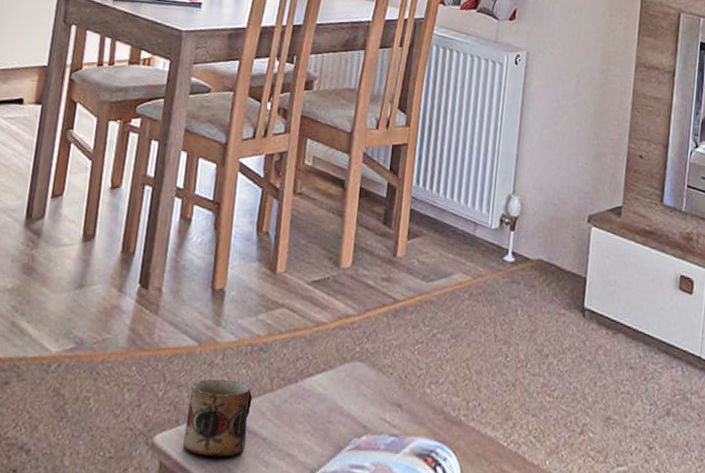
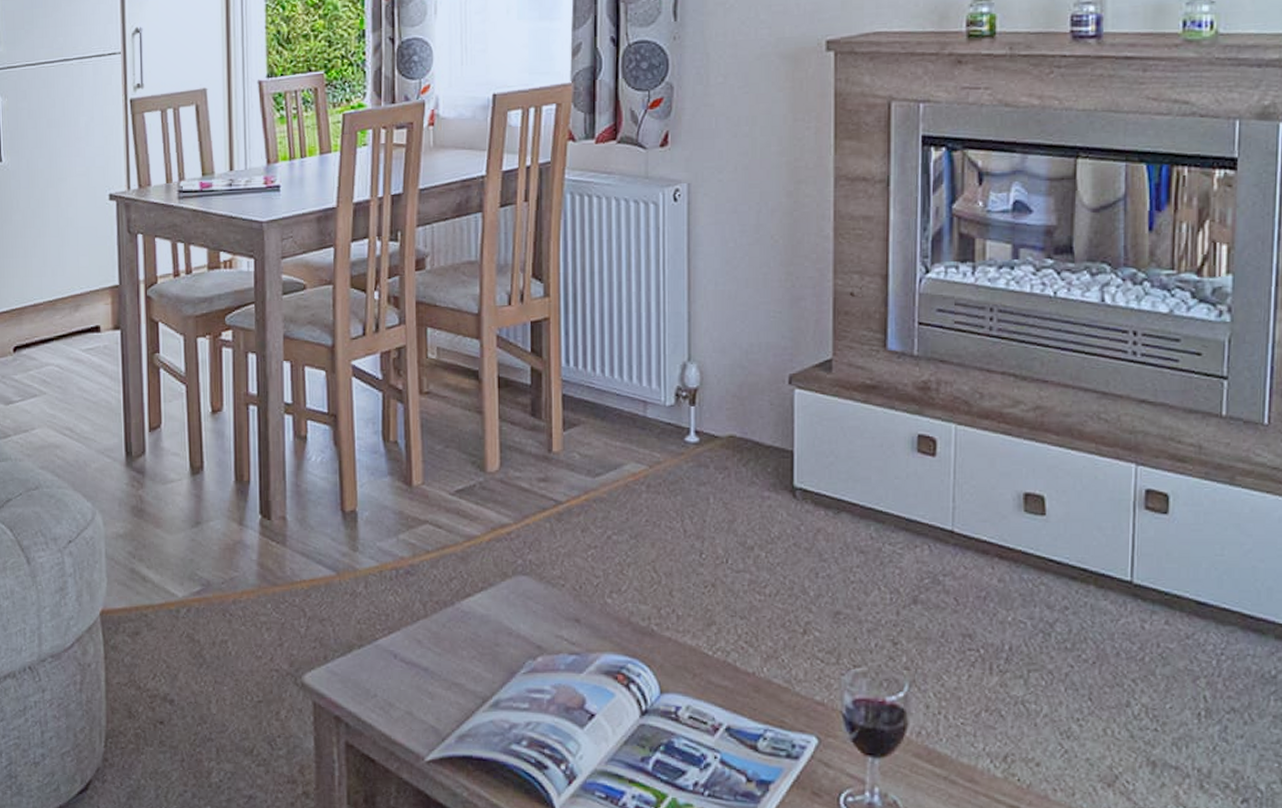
mug: present [183,379,252,457] -> none [335,609,406,692]

